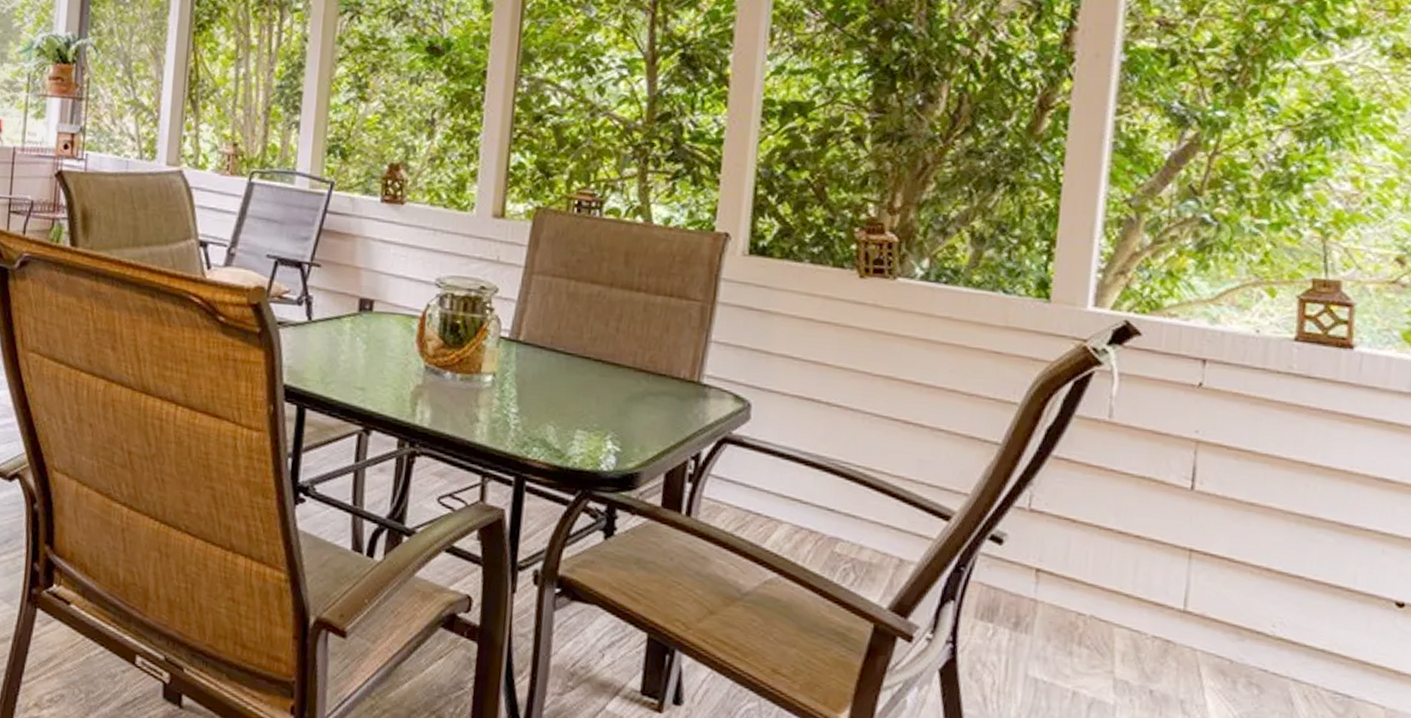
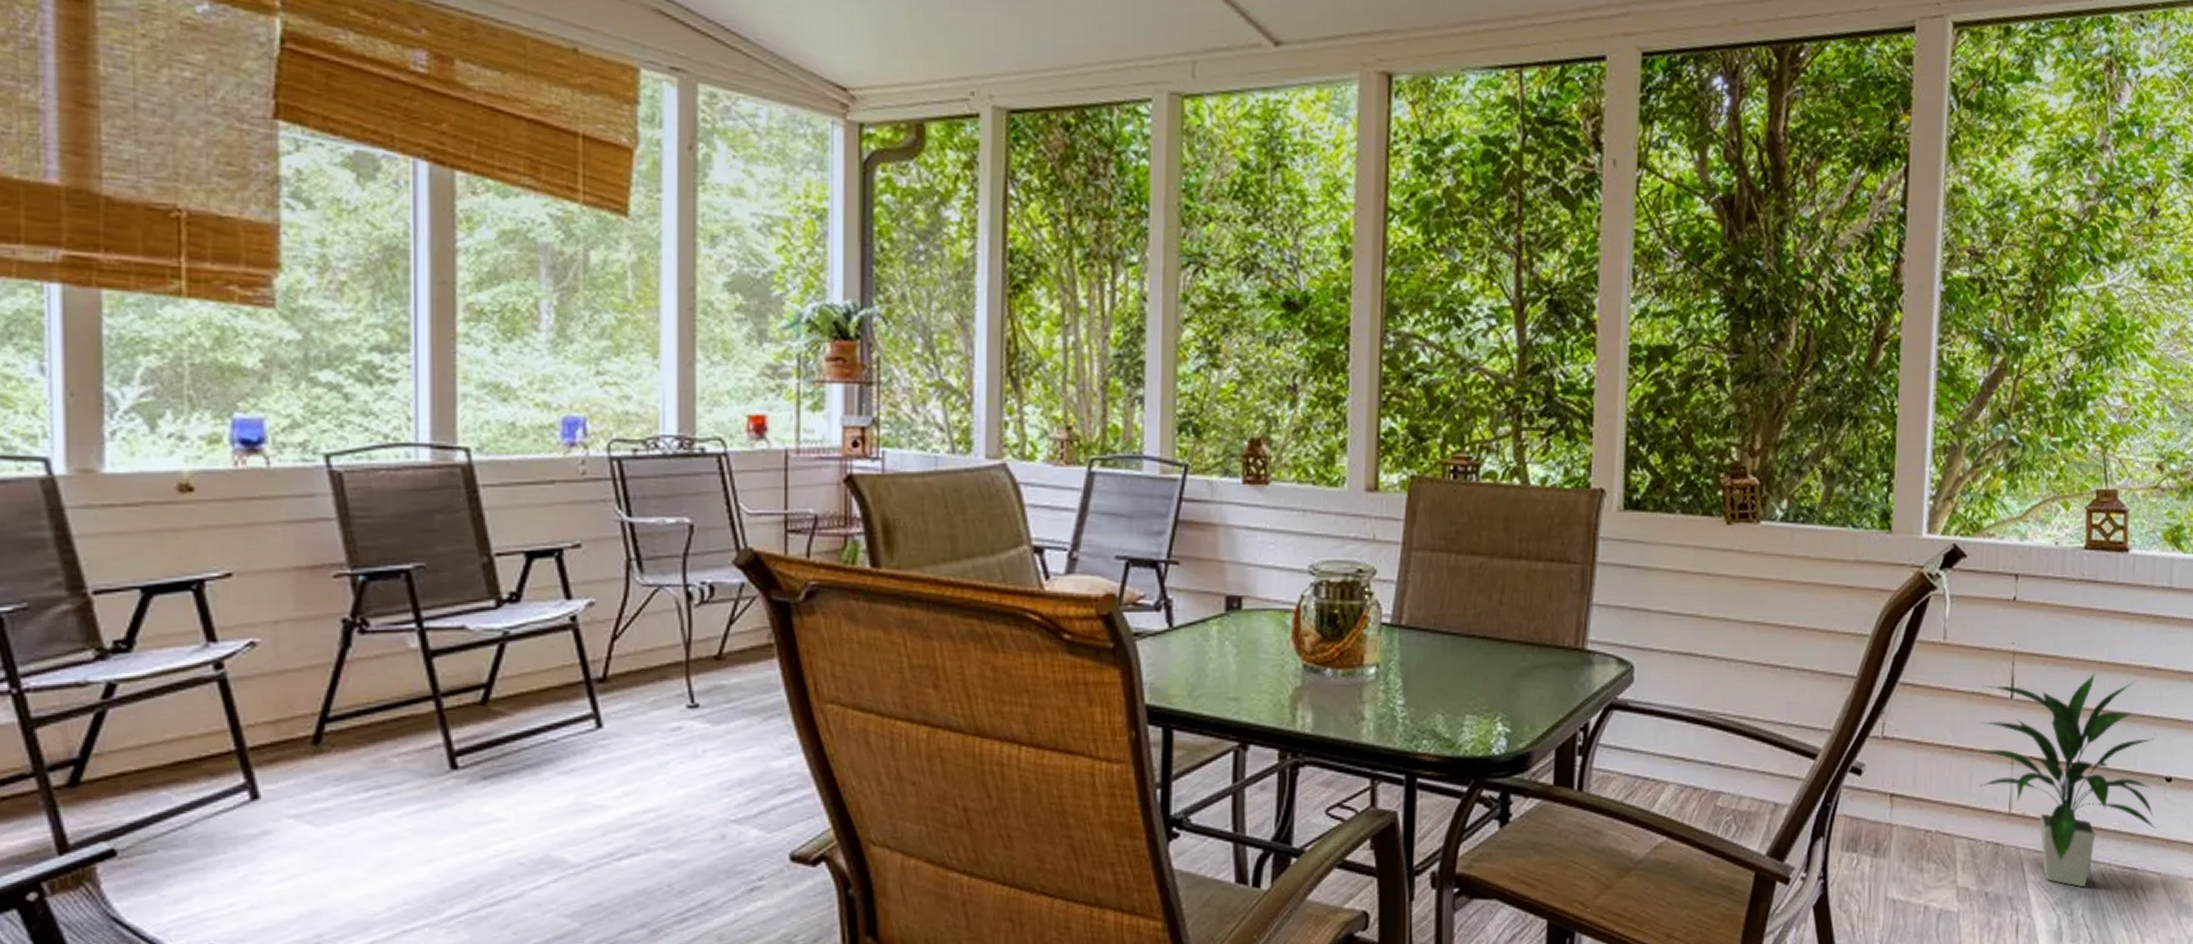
indoor plant: none [1147,472,1382,705] -> present [1980,673,2157,887]

